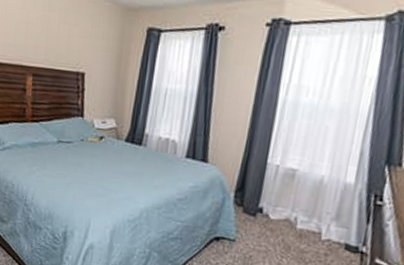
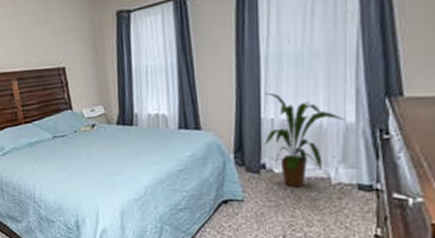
house plant: none [266,138,346,237] -> present [265,92,346,187]

